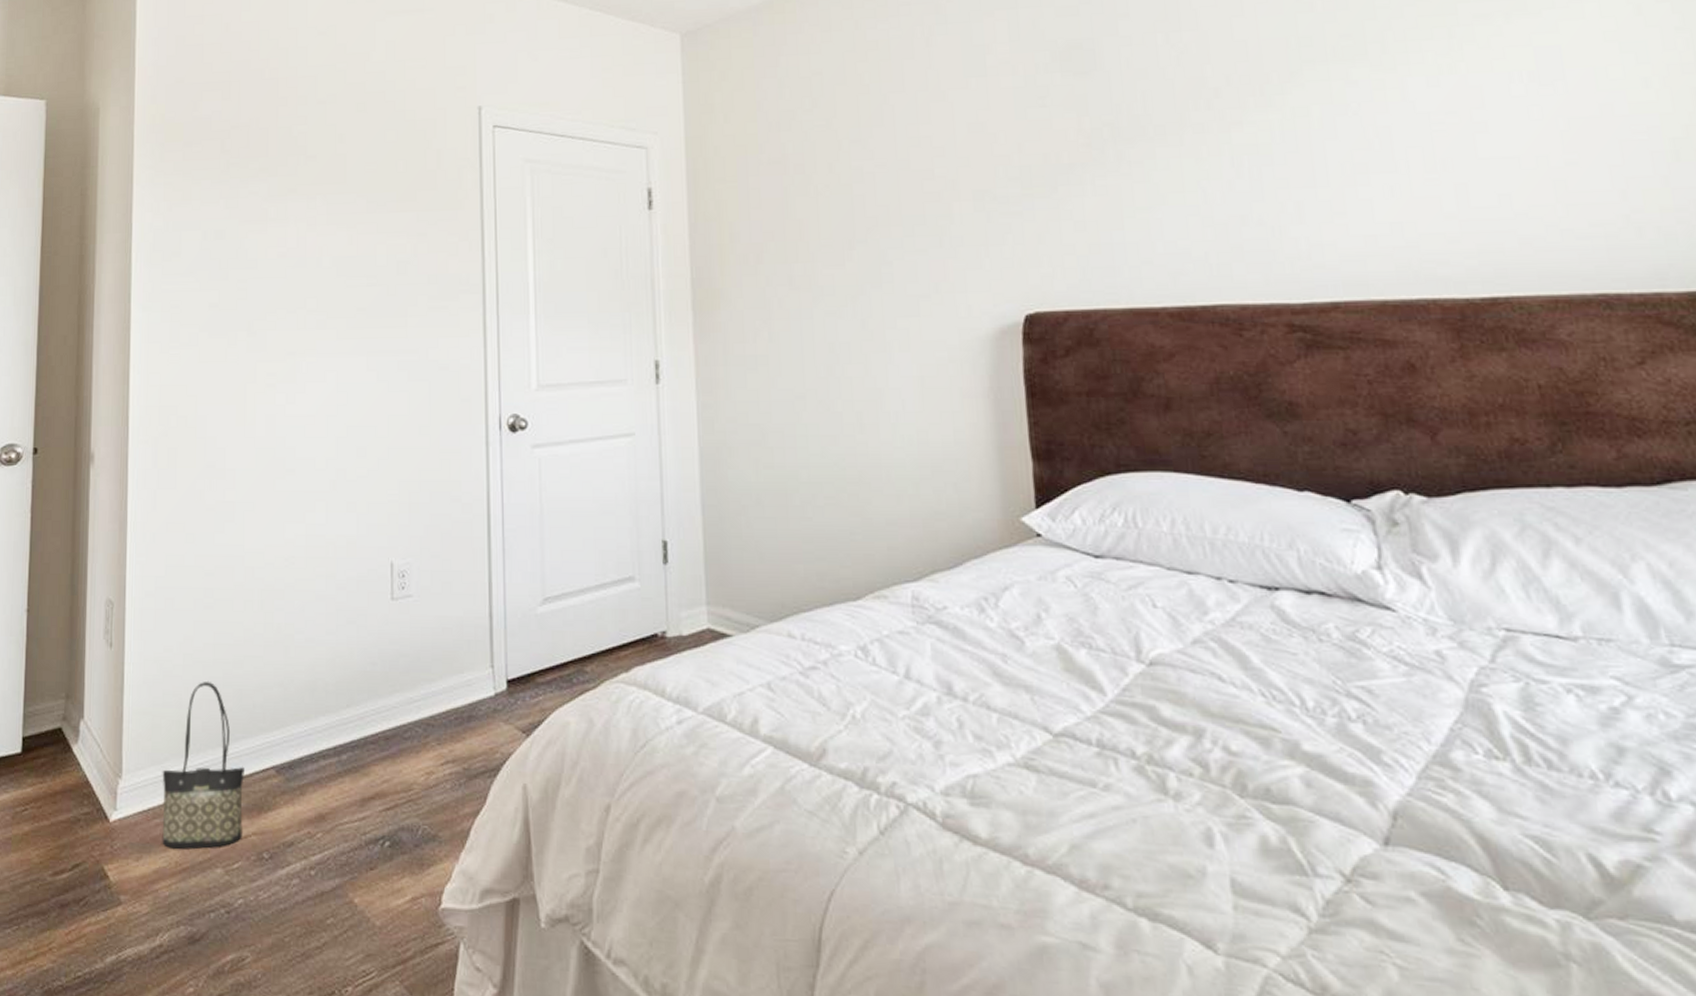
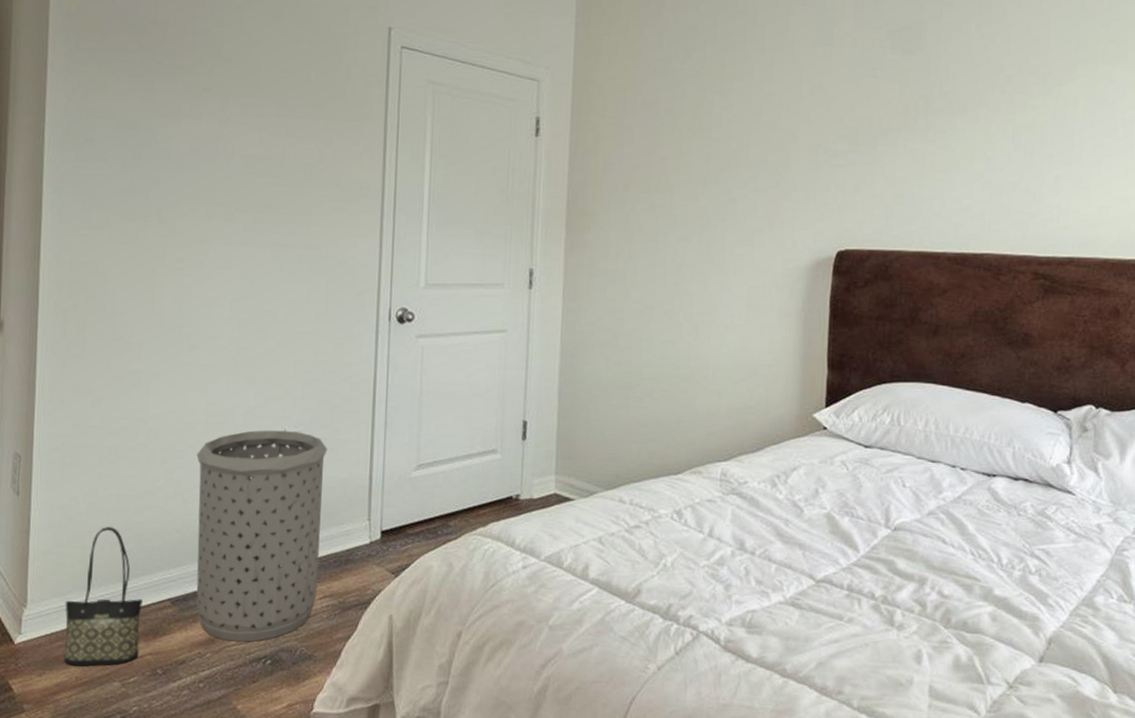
laundry basket: none [297,563,440,819] -> present [196,430,327,642]

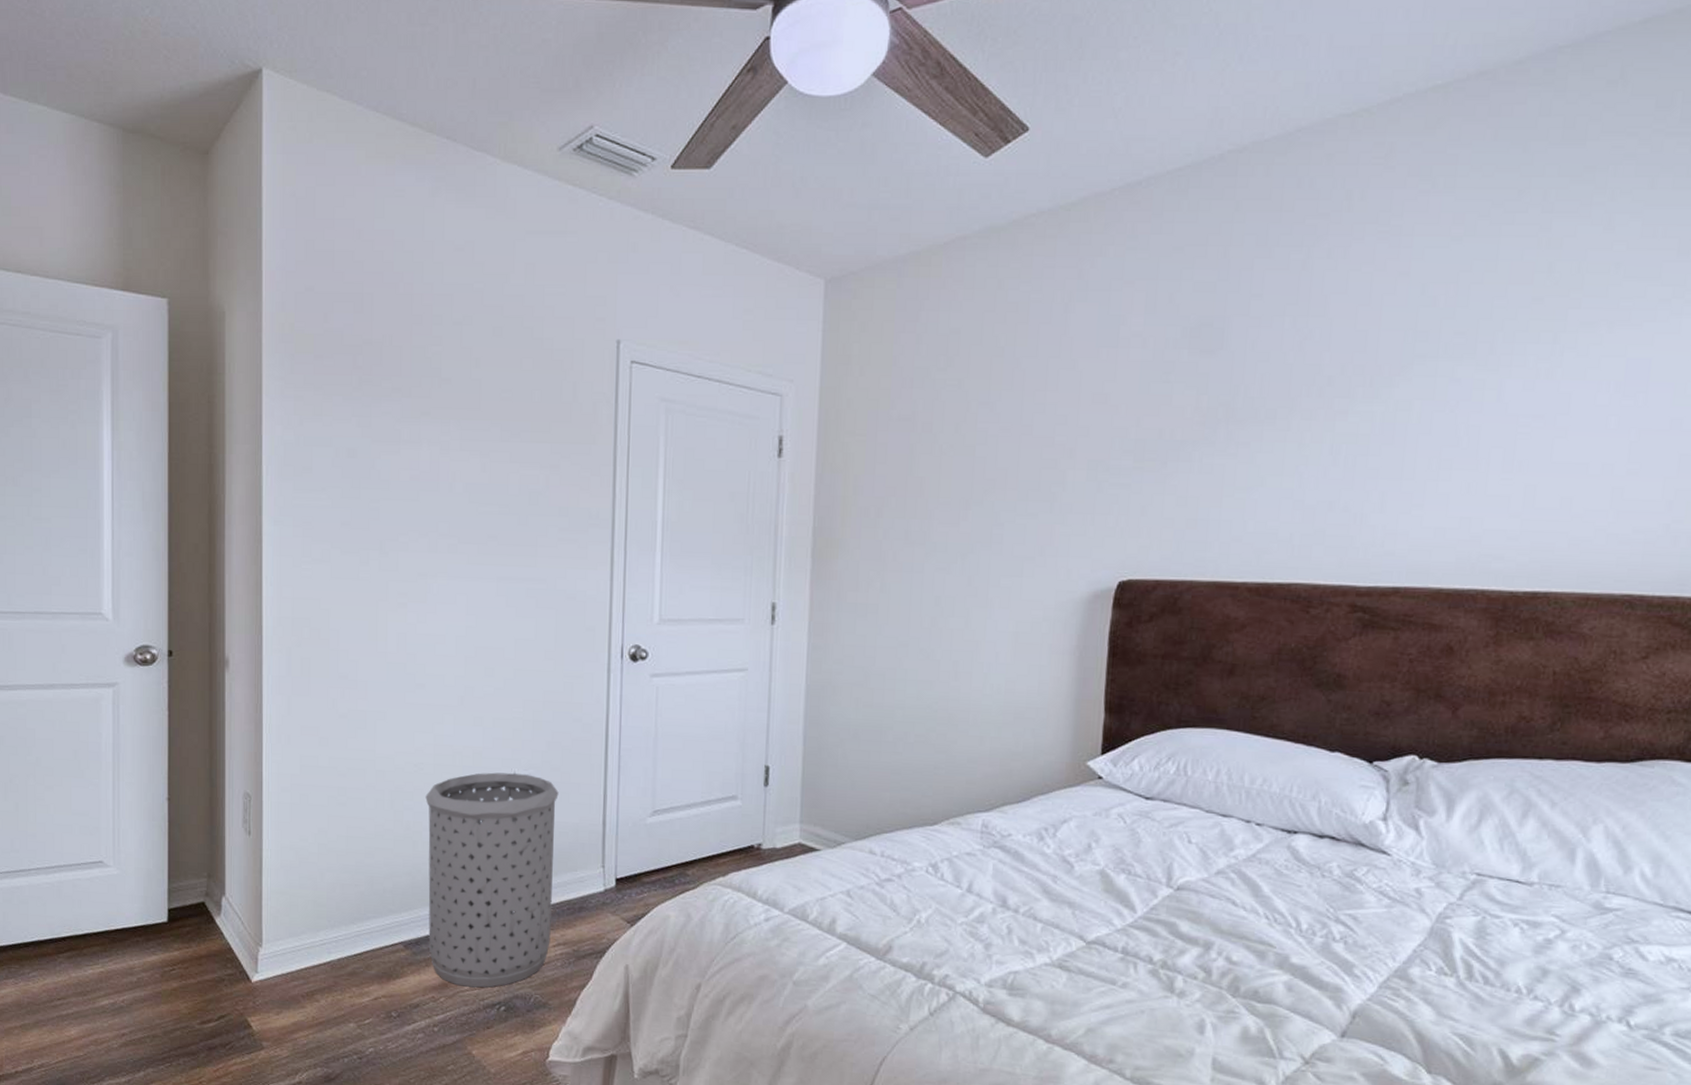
tote bag: present [64,526,142,667] -> none [299,867,375,1007]

